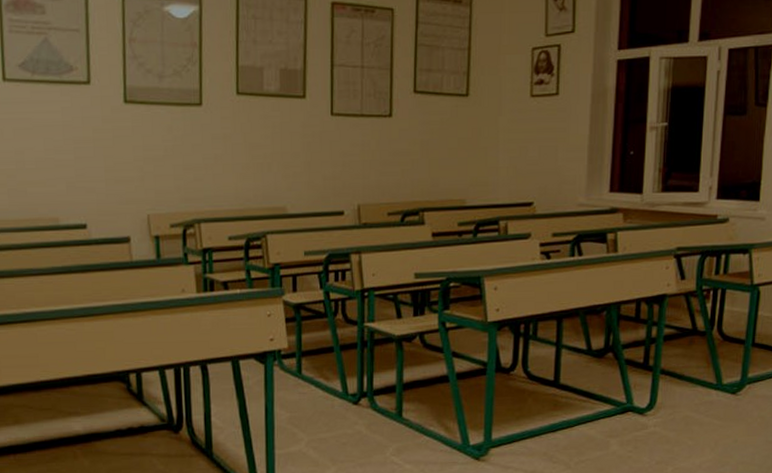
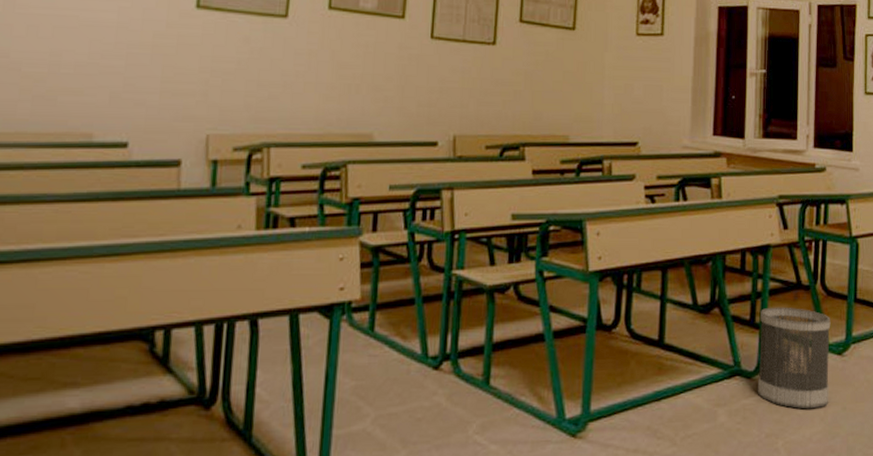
wastebasket: none [650,351,726,440] -> present [758,307,831,408]

